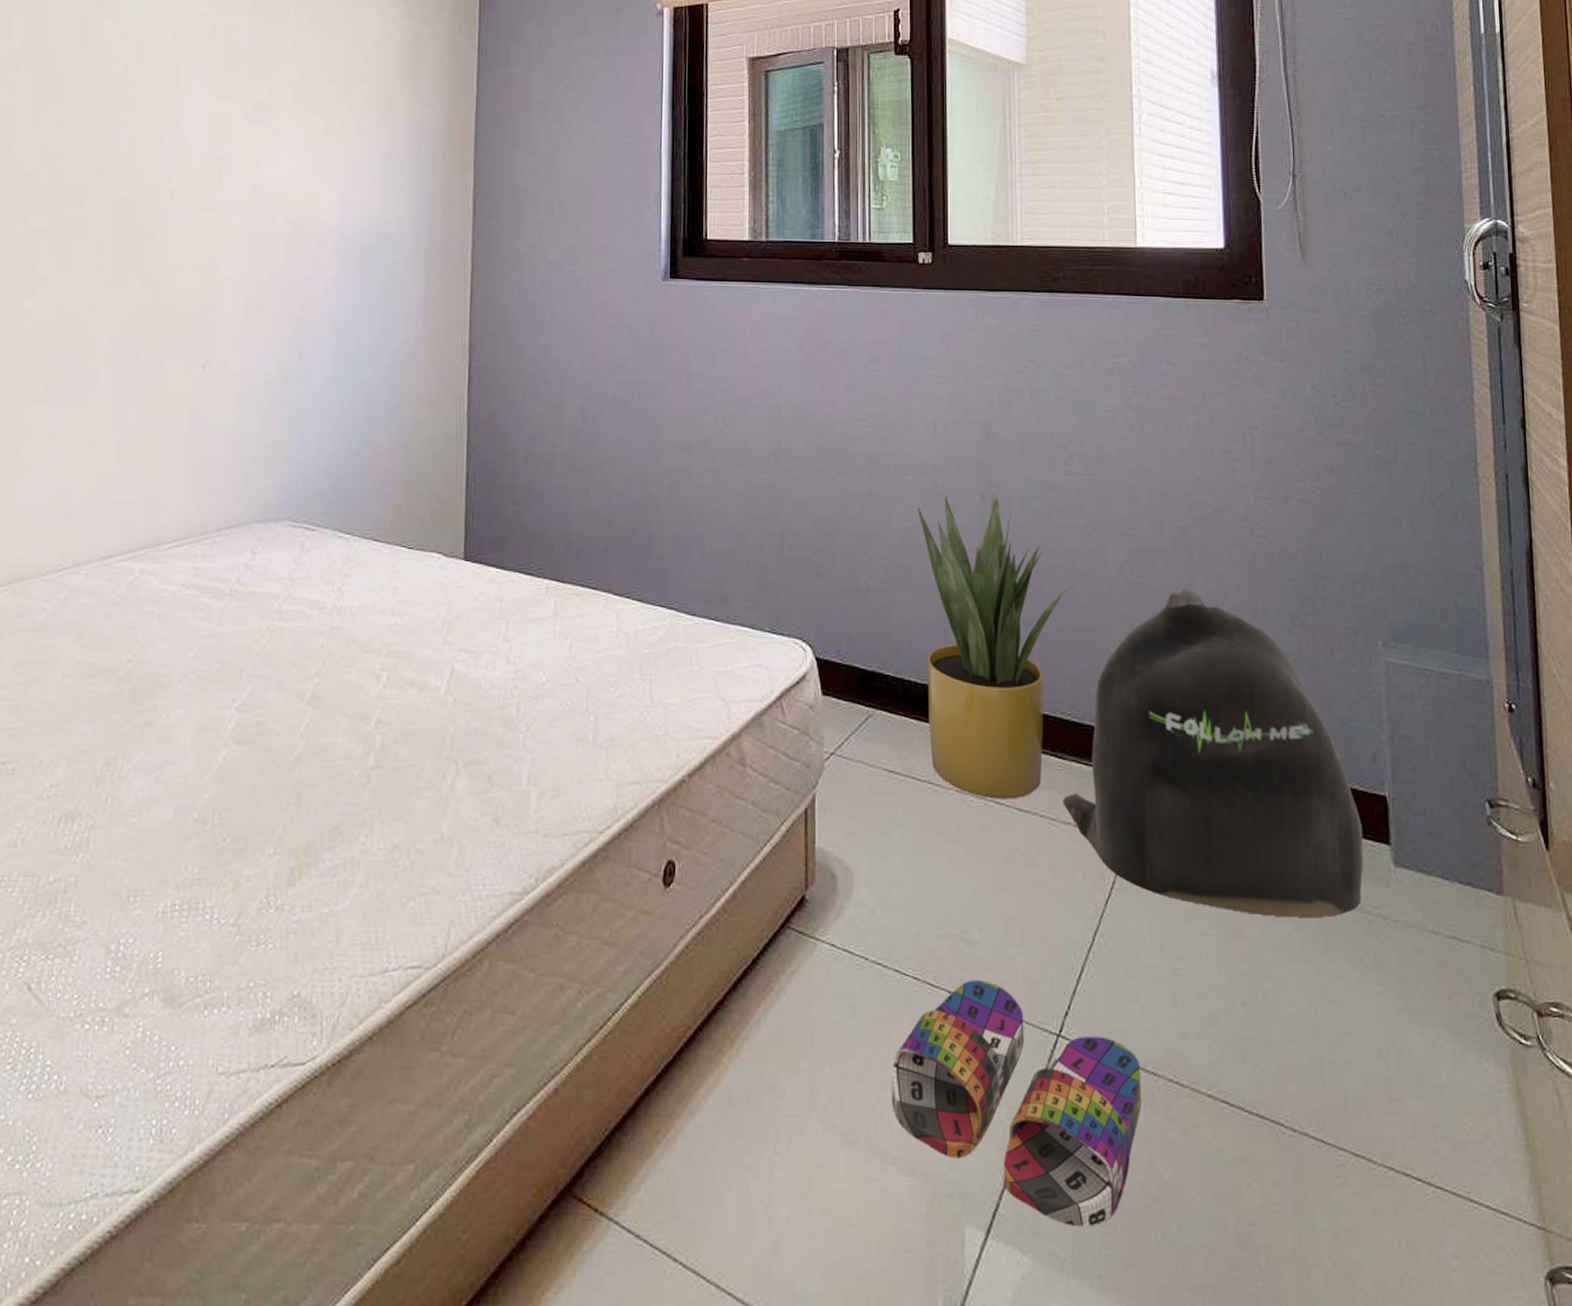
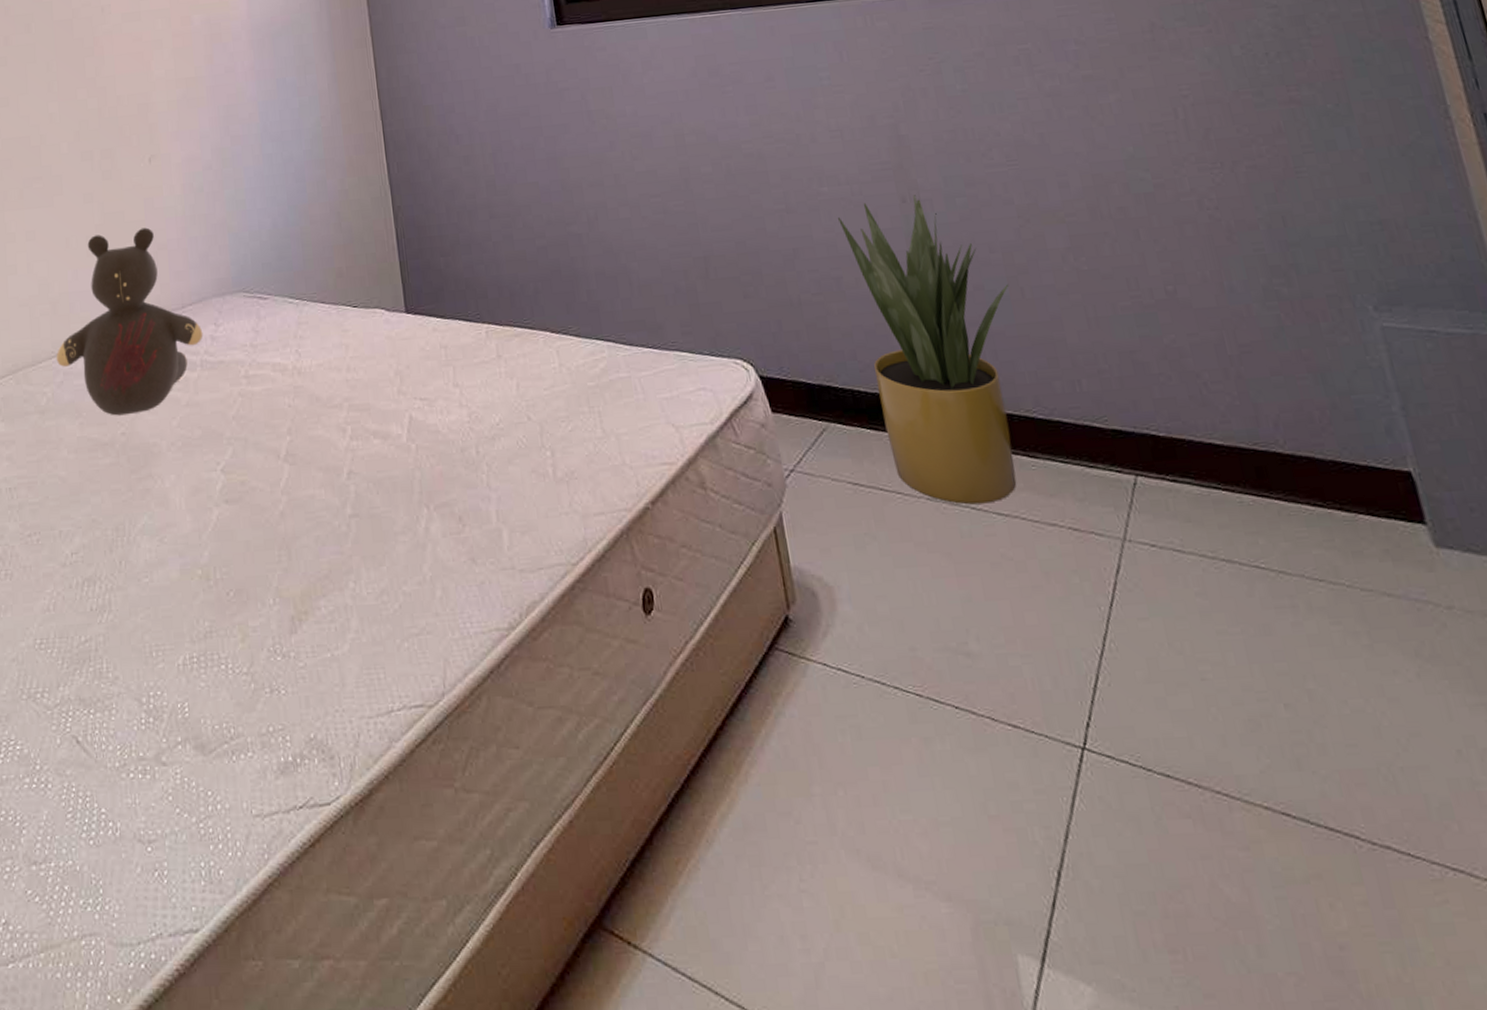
teddy bear: none [62,439,238,641] -> present [56,227,203,416]
slippers: present [893,980,1142,1227] -> none [909,693,1190,954]
backpack: present [1063,587,1364,917] -> none [1043,269,1404,610]

